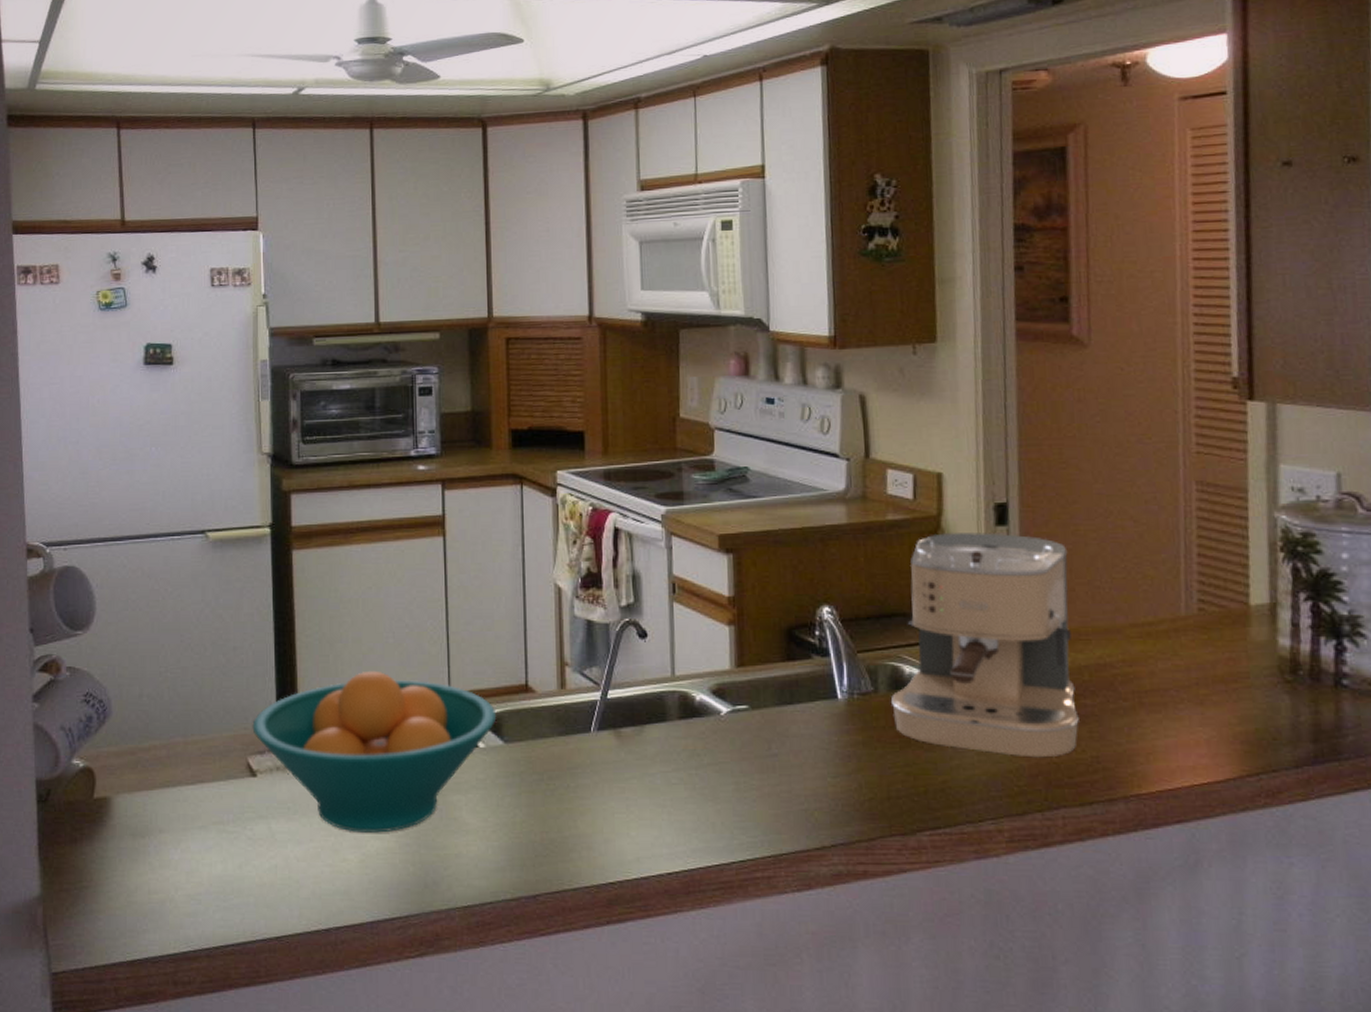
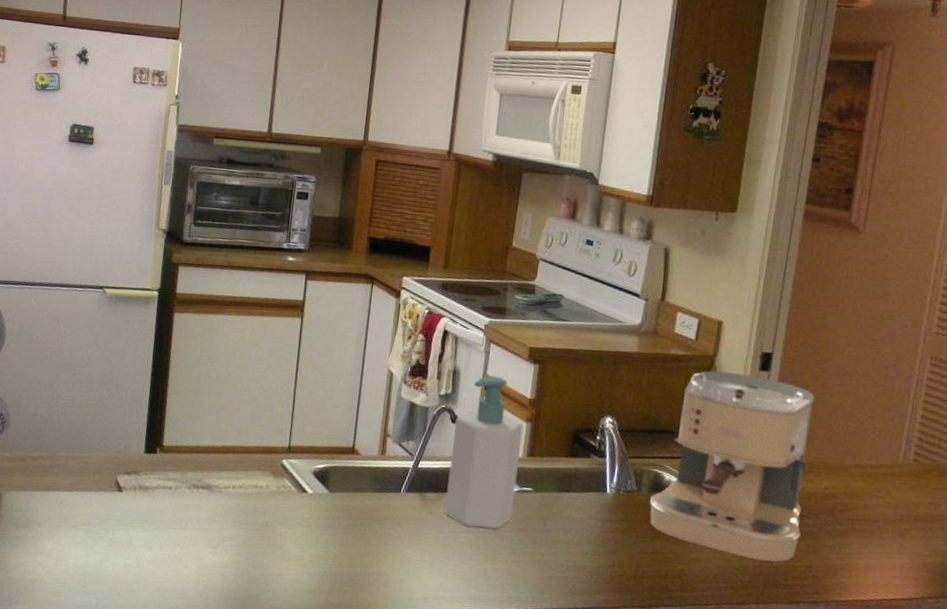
fruit bowl: present [252,670,497,833] -> none [123,419,326,550]
soap bottle: none [643,575,729,763] -> present [445,375,524,529]

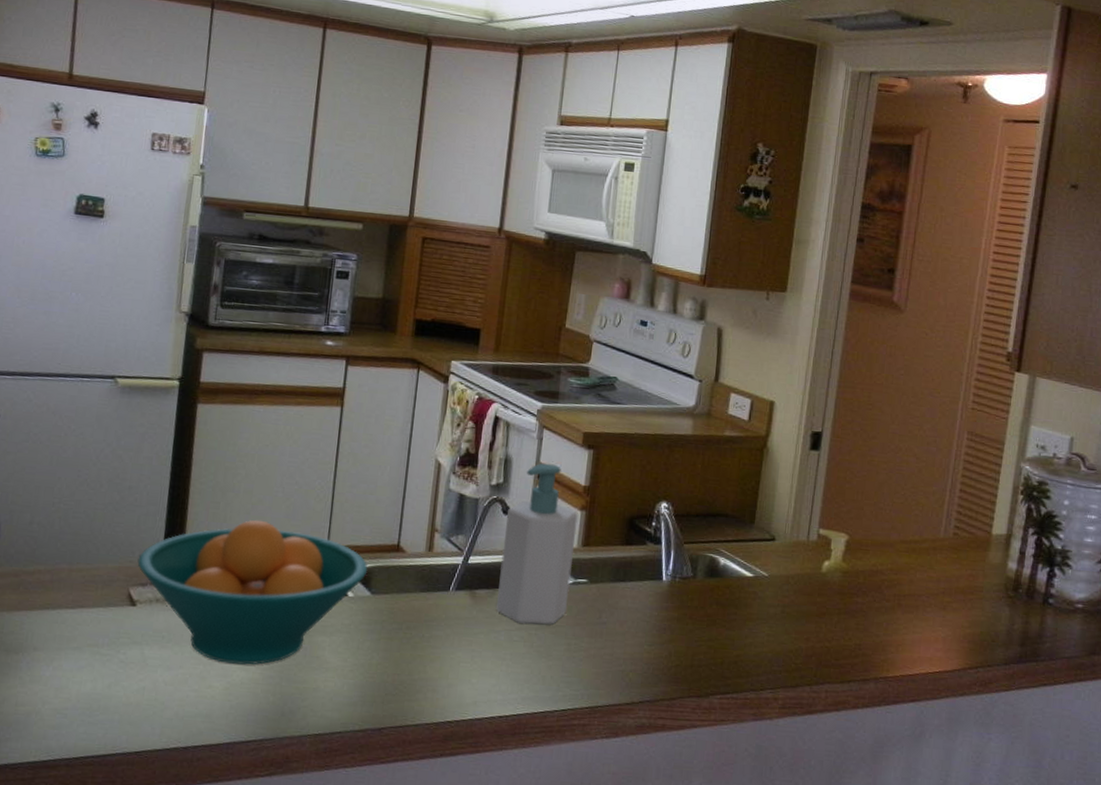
fruit bowl: none [123,419,326,550] -> present [137,519,368,665]
coffee maker: present [649,370,815,562] -> none [705,451,863,642]

